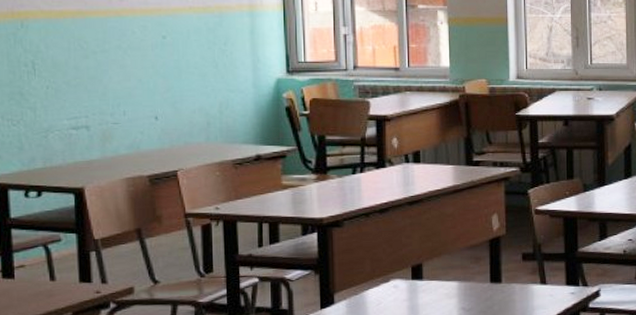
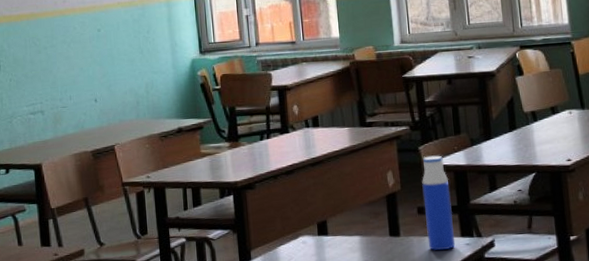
water bottle: none [529,200,560,300] -> present [422,155,456,251]

